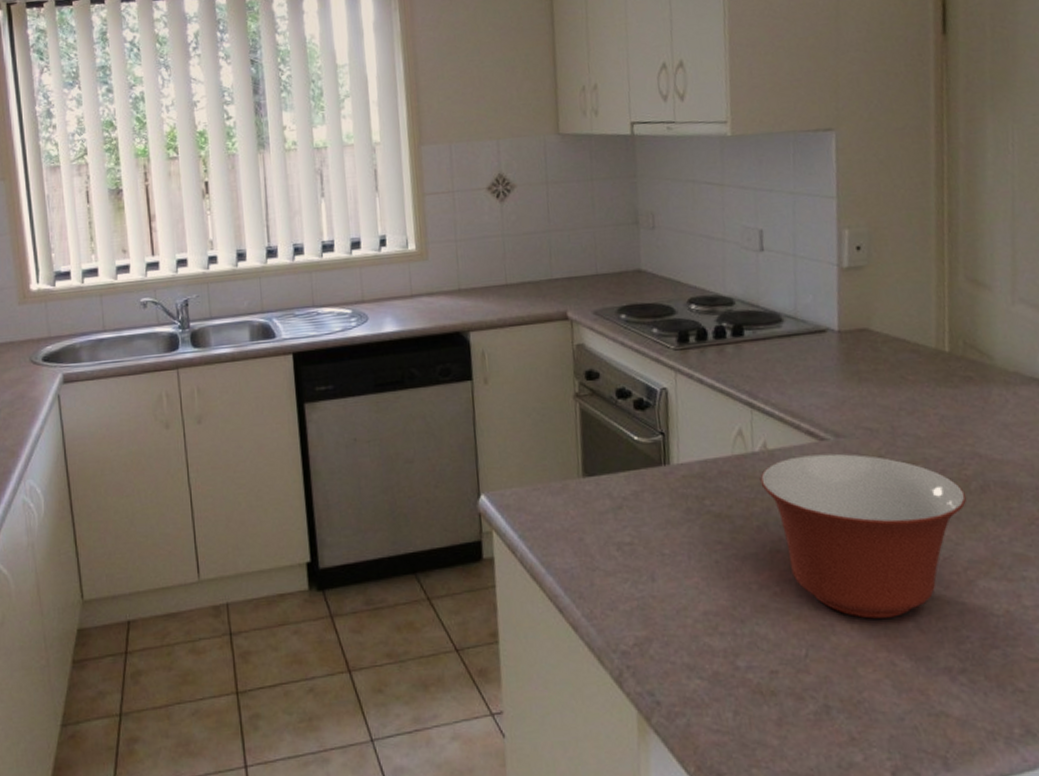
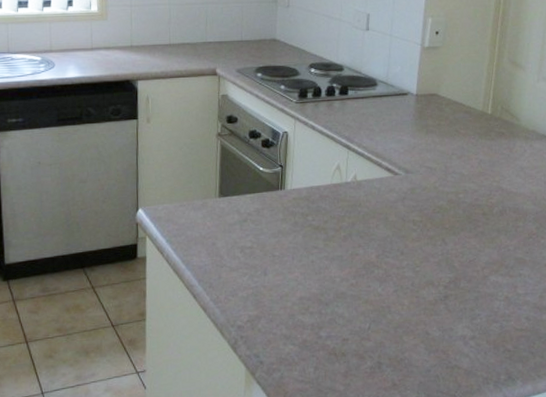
mixing bowl: present [760,453,966,619] -> none [349,185,489,302]

